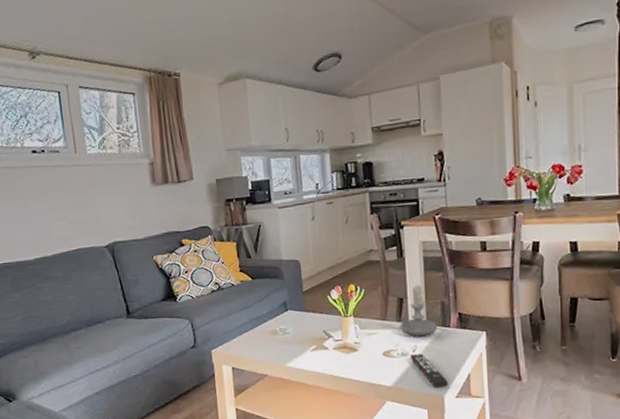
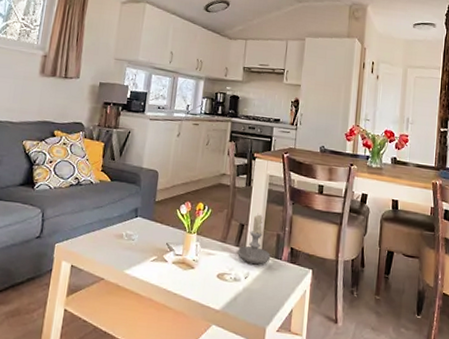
remote control: present [411,353,448,388] -> none [242,280,272,320]

